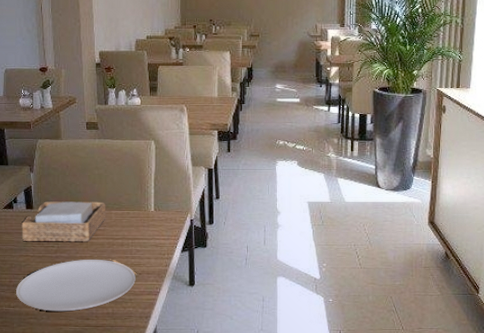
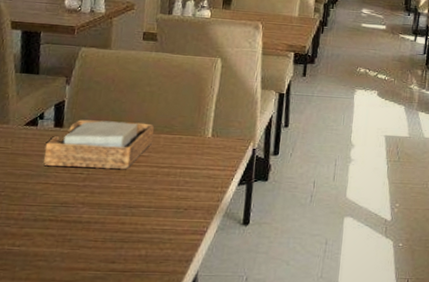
plate: present [16,260,136,312] -> none [25,190,180,253]

